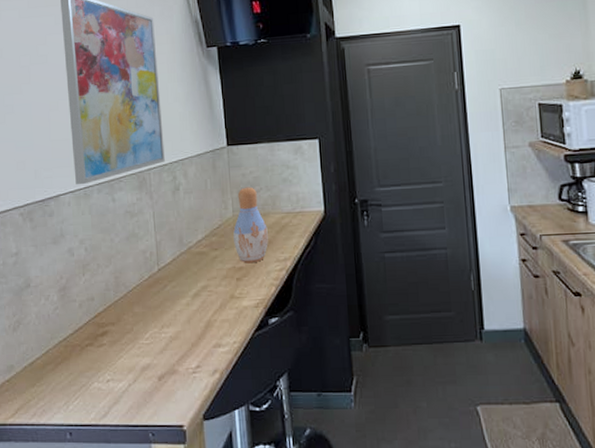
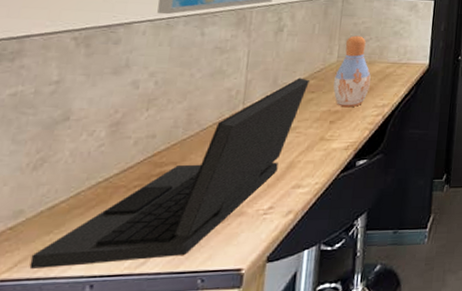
laptop: none [25,235,211,416] -> present [29,78,309,269]

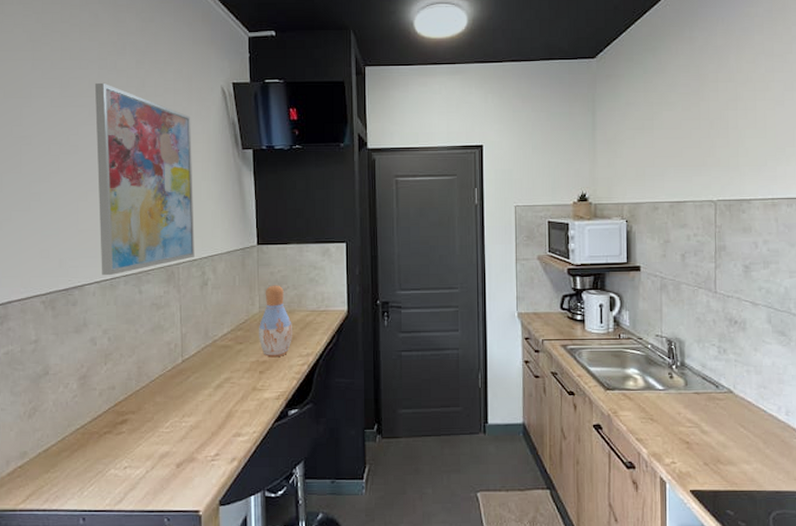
laptop: present [29,78,309,269] -> none [37,329,236,501]

